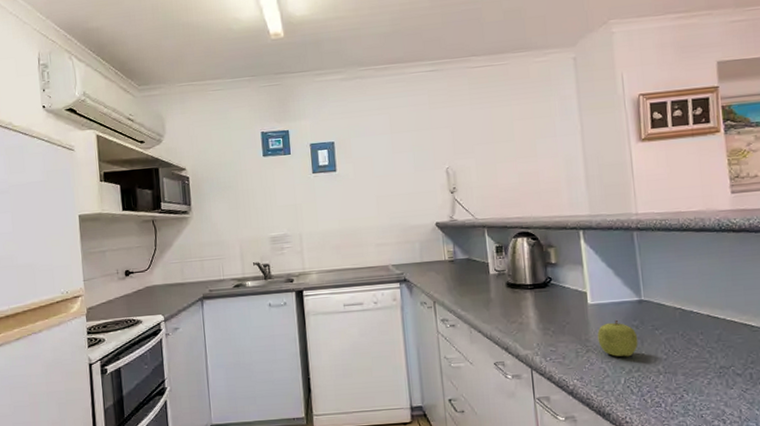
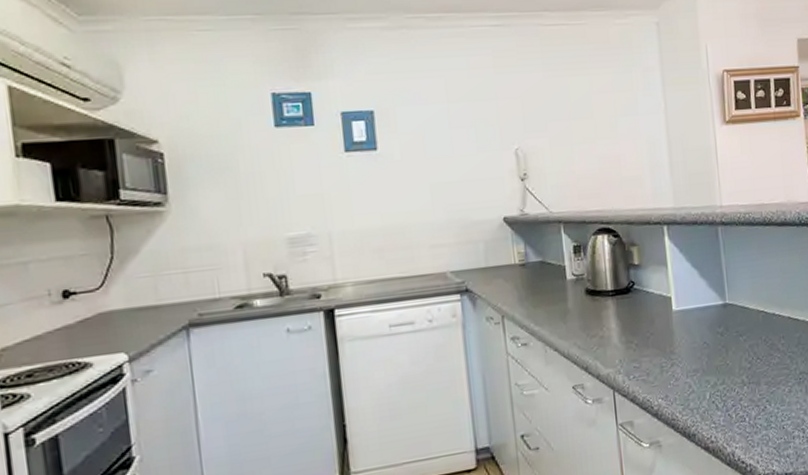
fruit: present [597,321,638,357] -> none [682,328,723,369]

